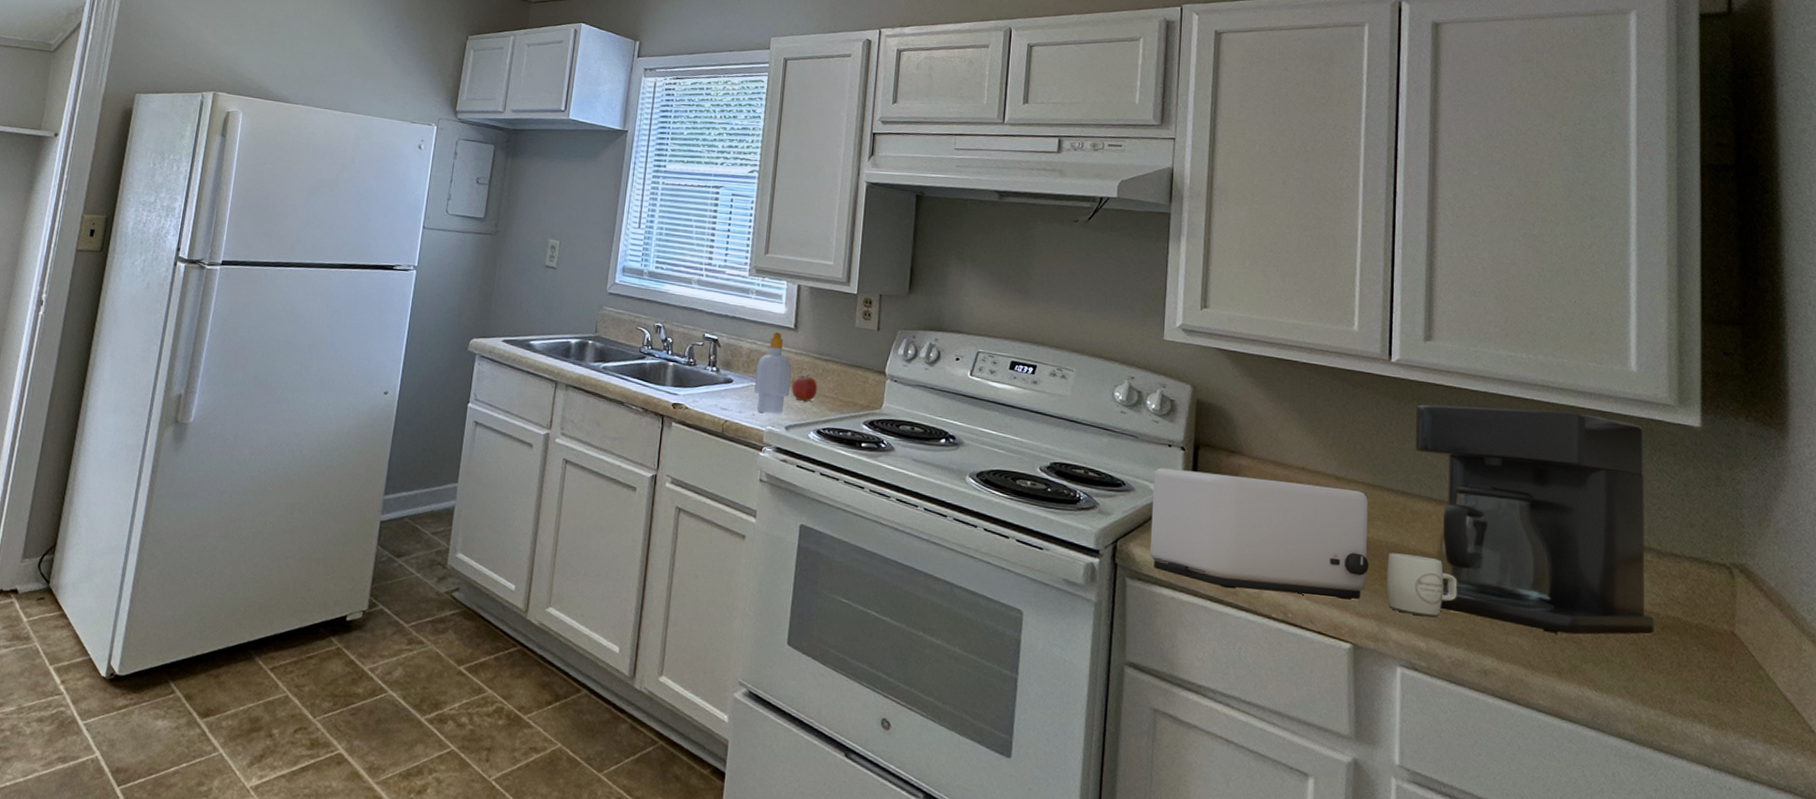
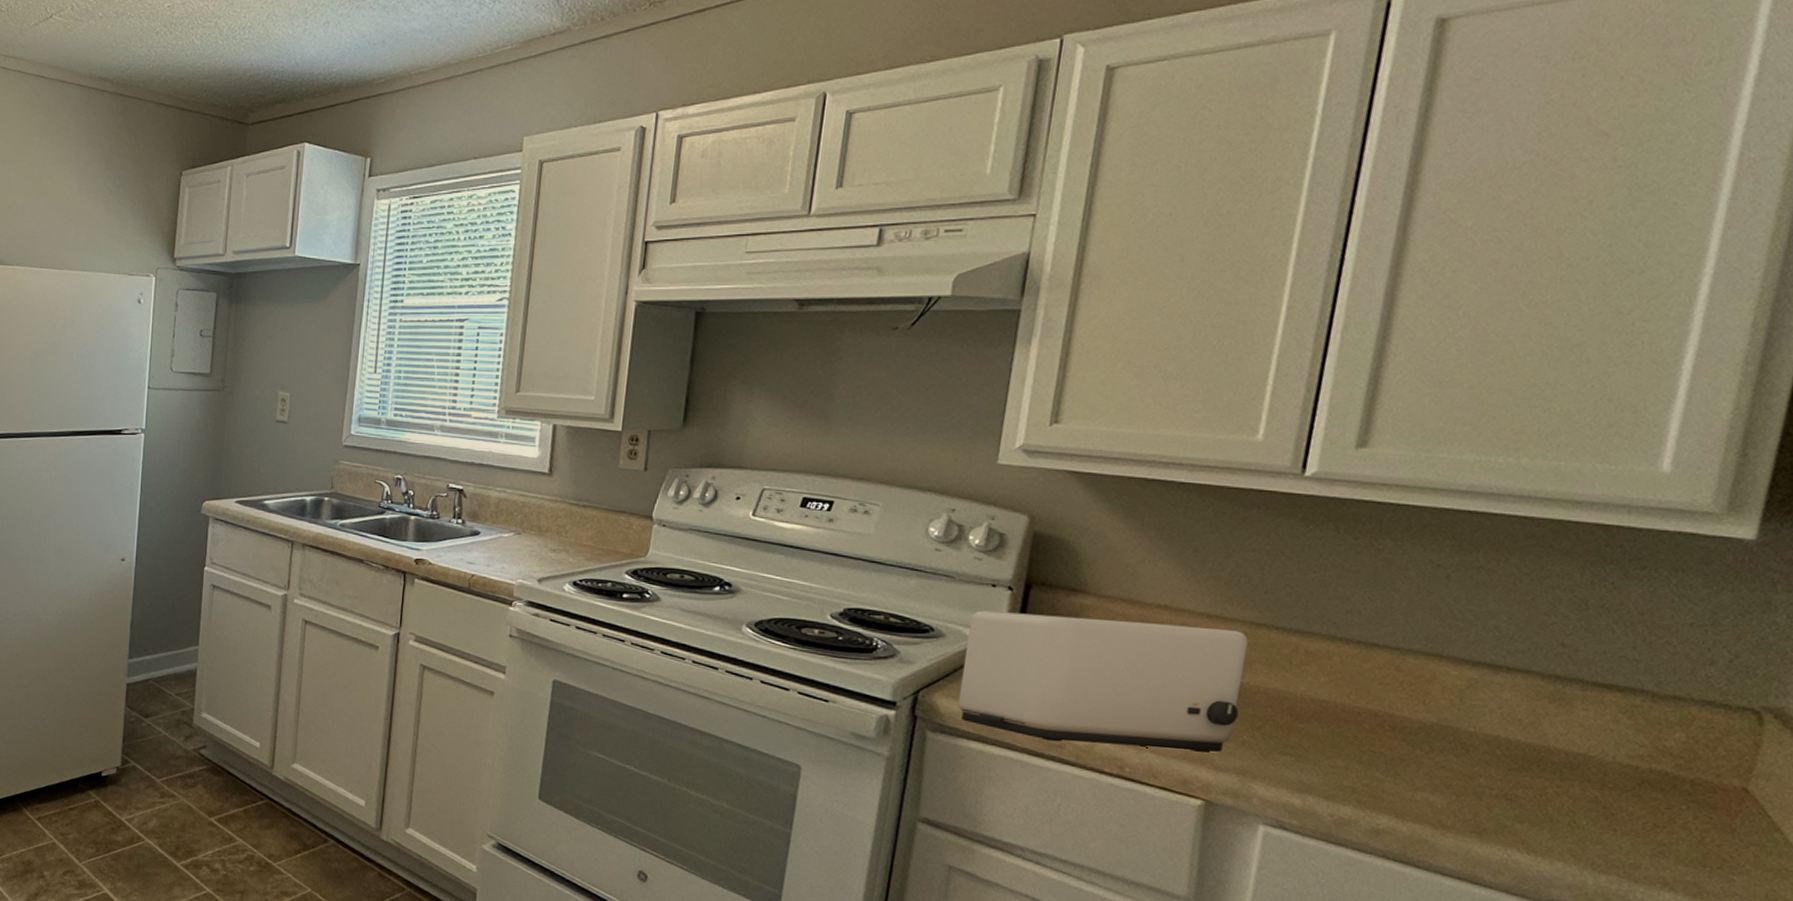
soap bottle: present [754,332,792,415] -> none [503,479,546,567]
fruit: present [791,374,818,401] -> none [545,522,575,552]
mug: present [1386,552,1458,618] -> none [1257,700,1357,772]
coffee maker: present [1415,404,1654,635] -> none [1322,525,1664,791]

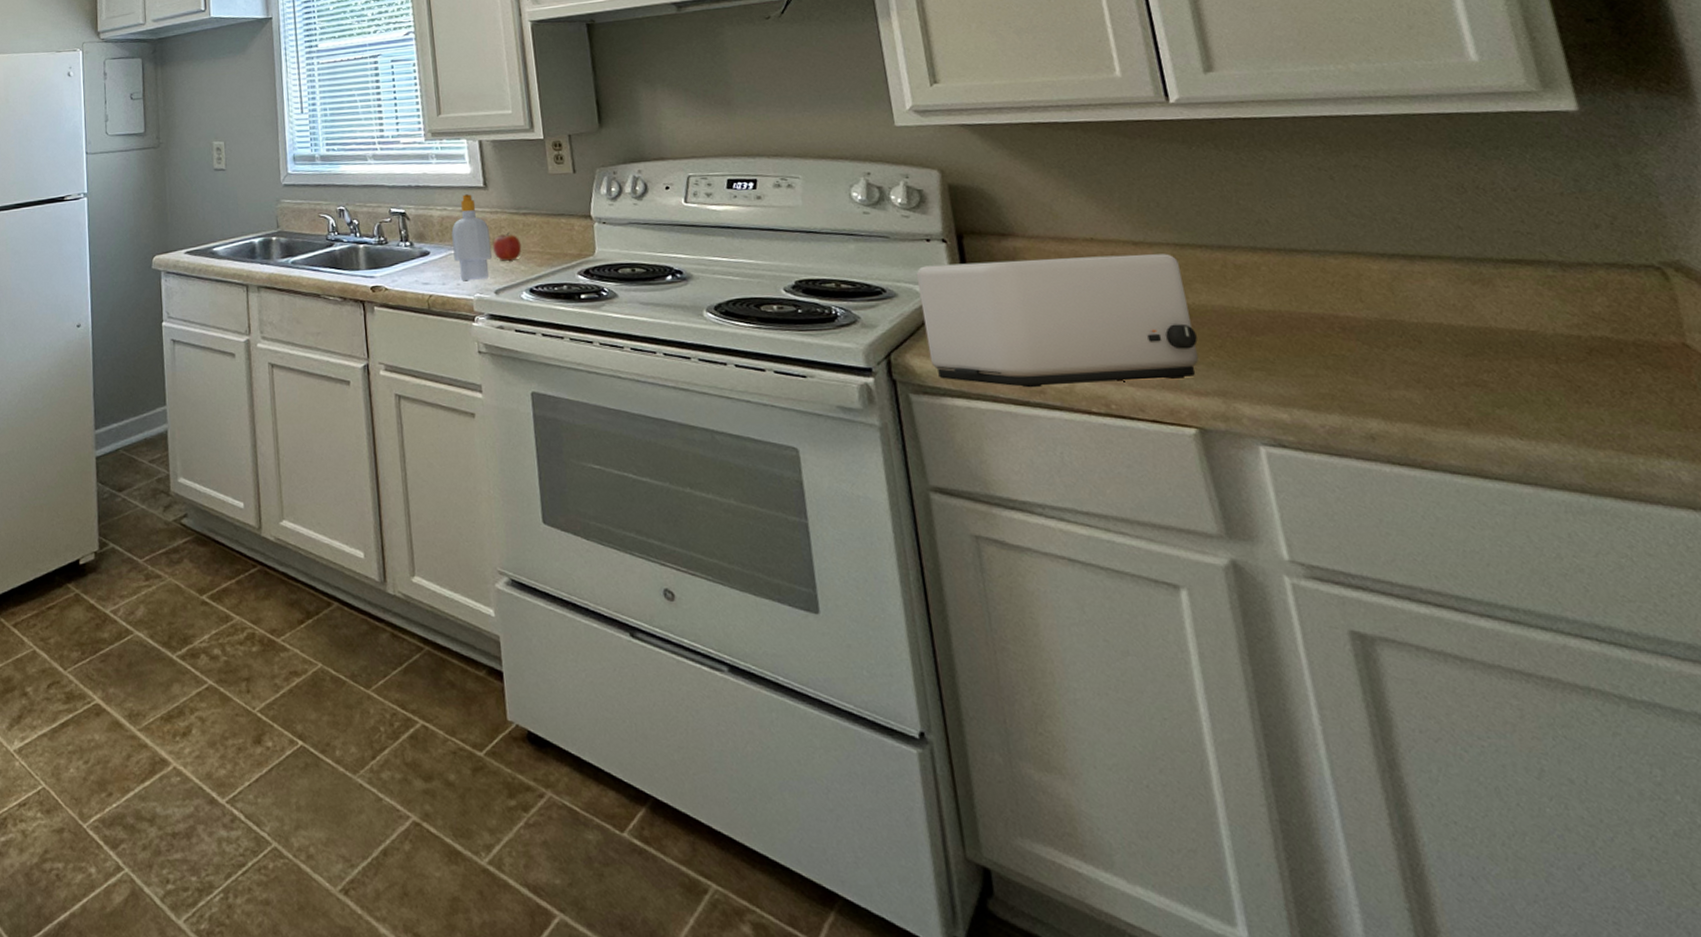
soap bottle: none [503,479,546,567] -> present [451,194,493,280]
fruit: none [545,522,575,552] -> present [492,231,522,261]

